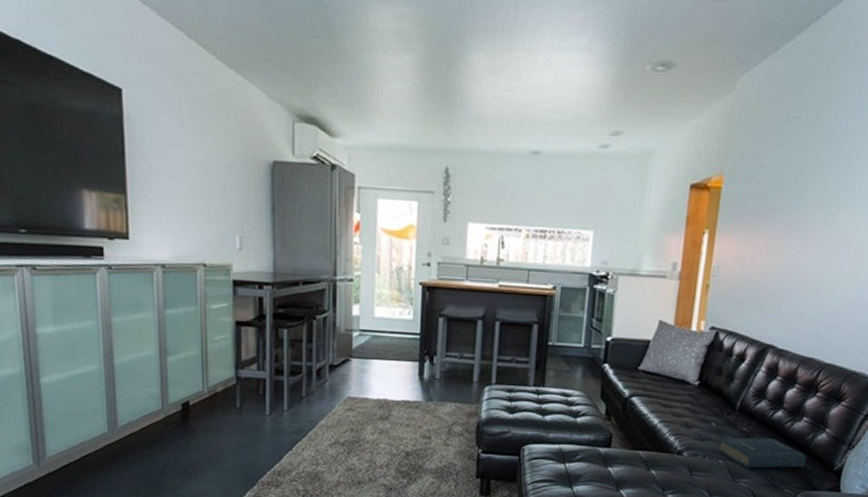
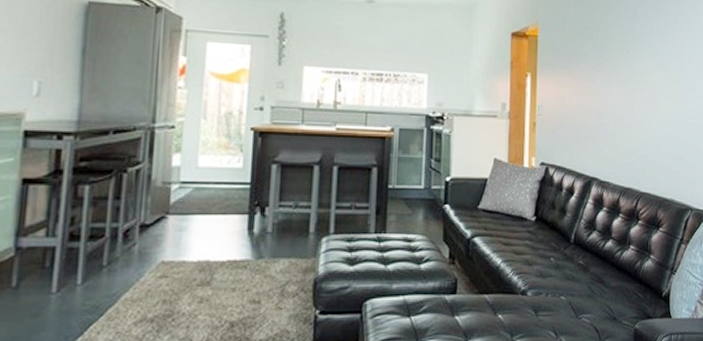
hardback book: present [718,437,807,469] -> none [560,269,638,302]

